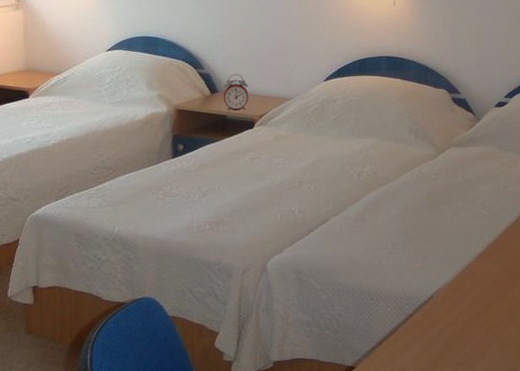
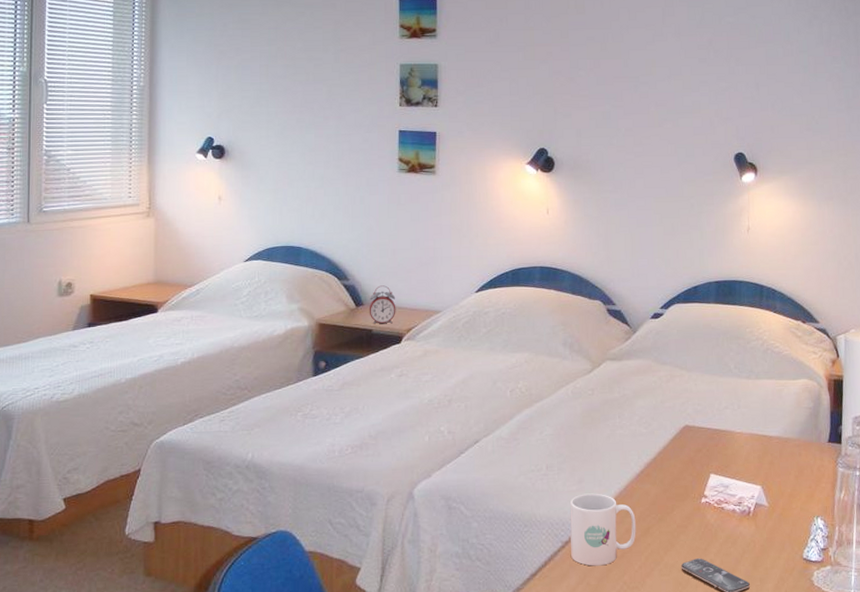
mug: none [414,271,477,338] -> present [570,493,636,566]

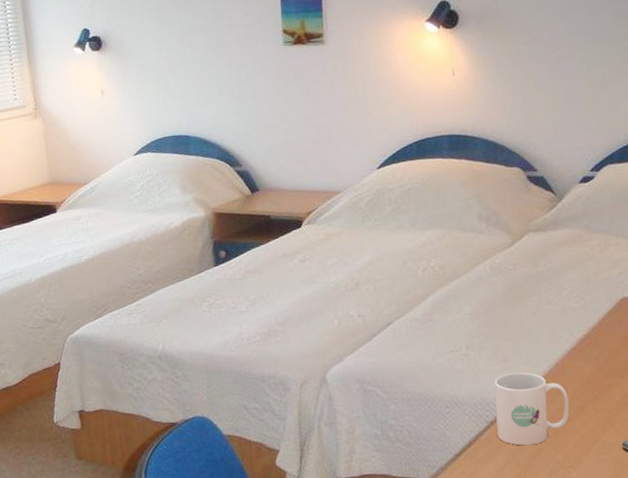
alarm clock: present [369,285,396,324] -> none [265,168,294,209]

